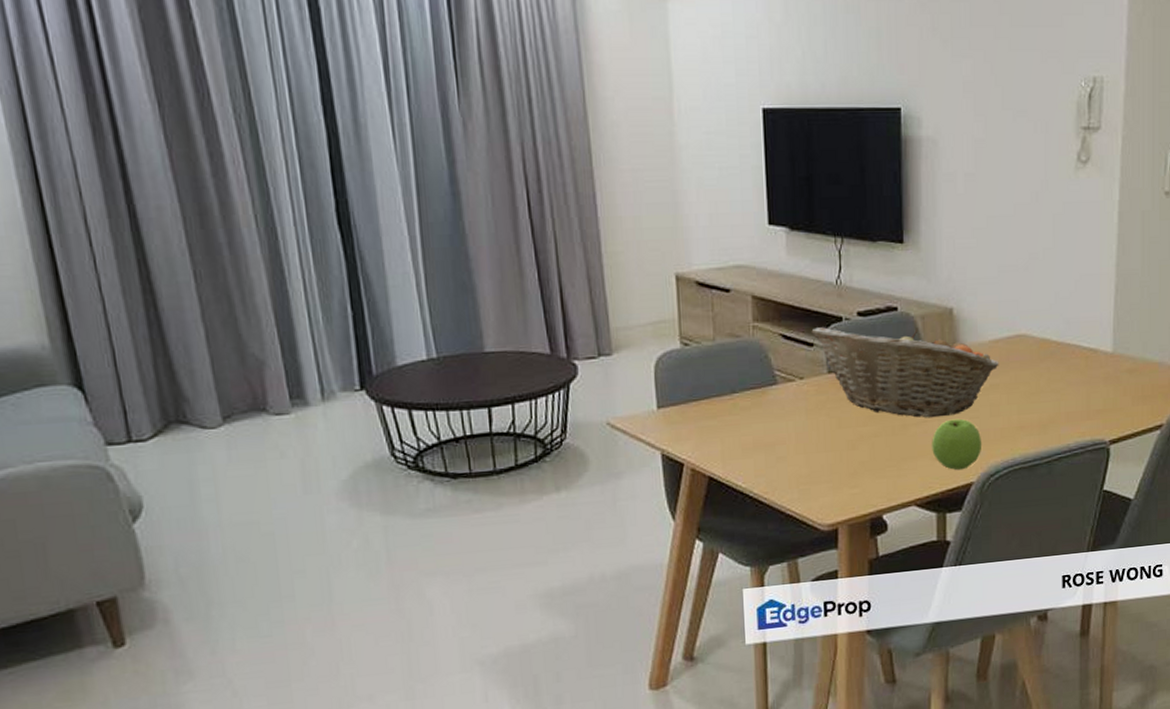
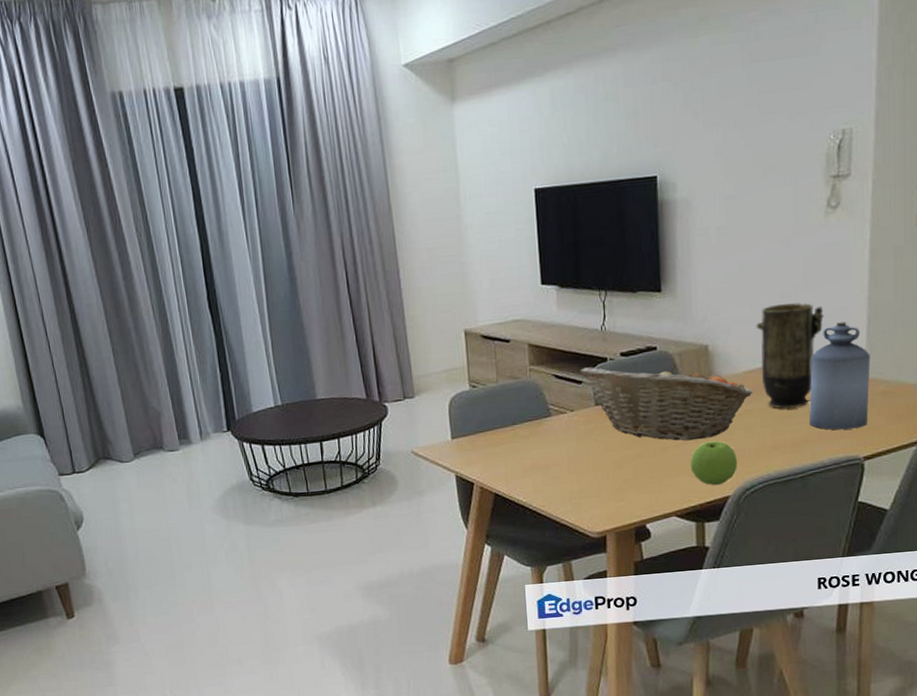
vase: none [1003,266,1074,386] -> present [756,303,825,410]
bottle: none [1057,290,1117,410] -> present [809,322,870,430]

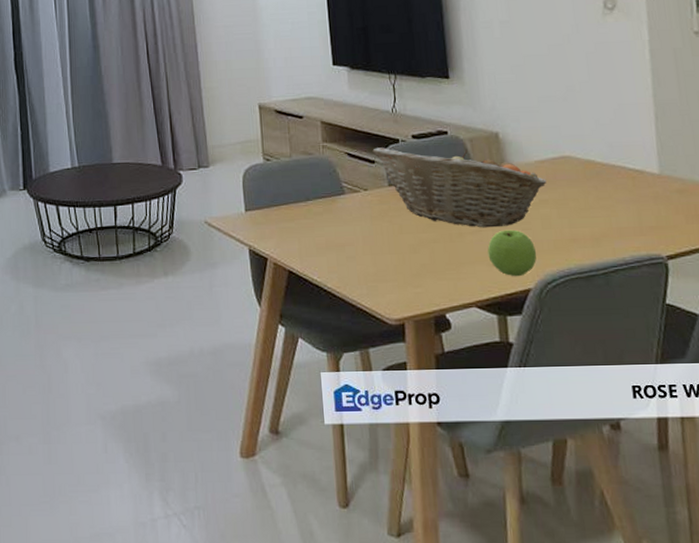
vase: present [756,303,825,410] -> none [544,97,612,202]
bottle: present [809,322,870,430] -> none [602,118,667,226]

